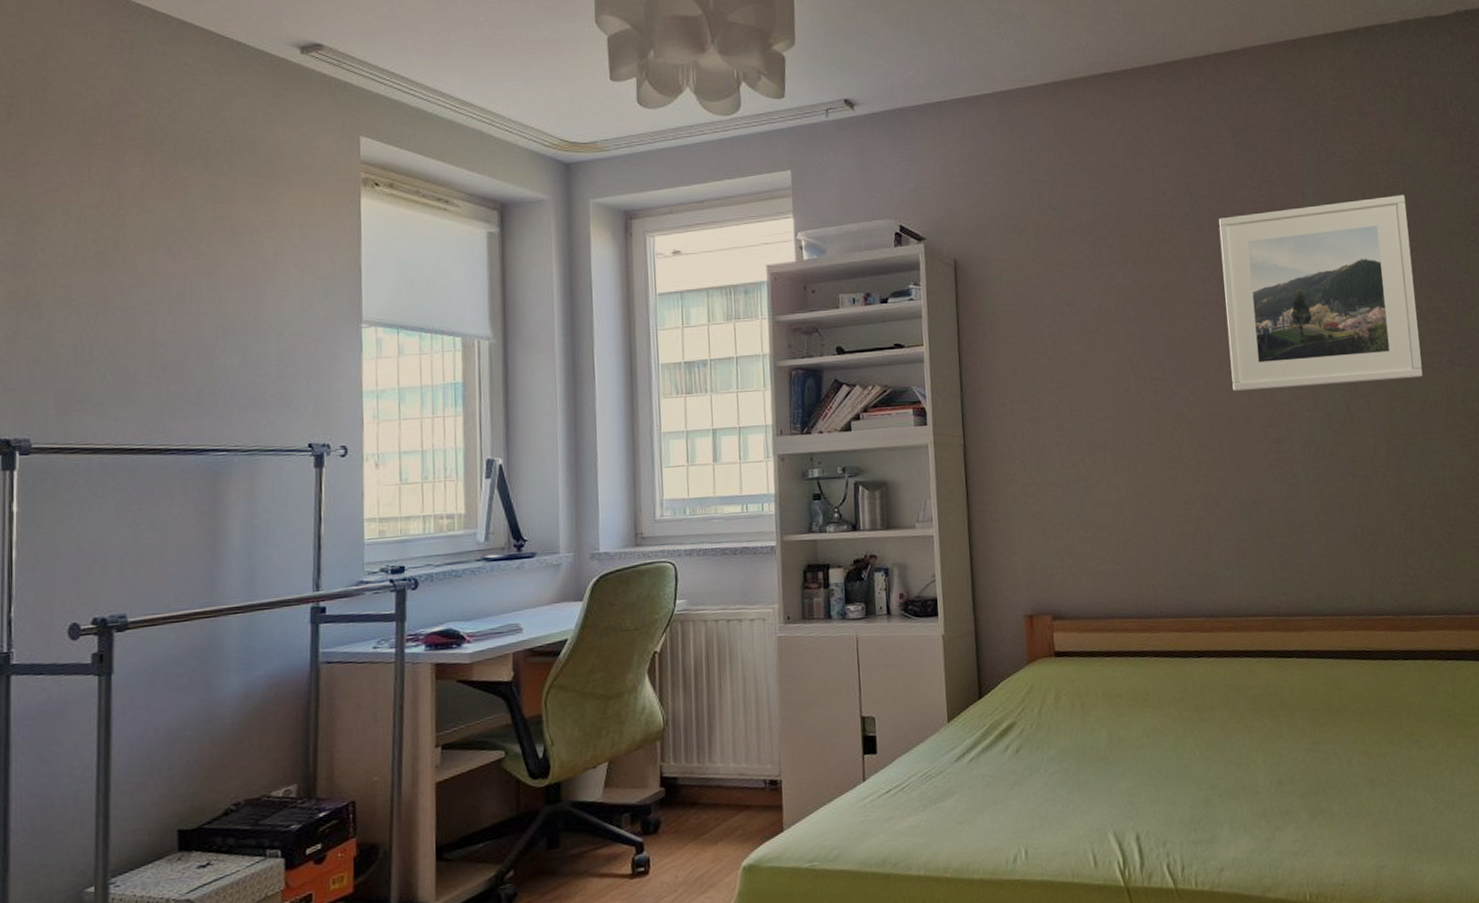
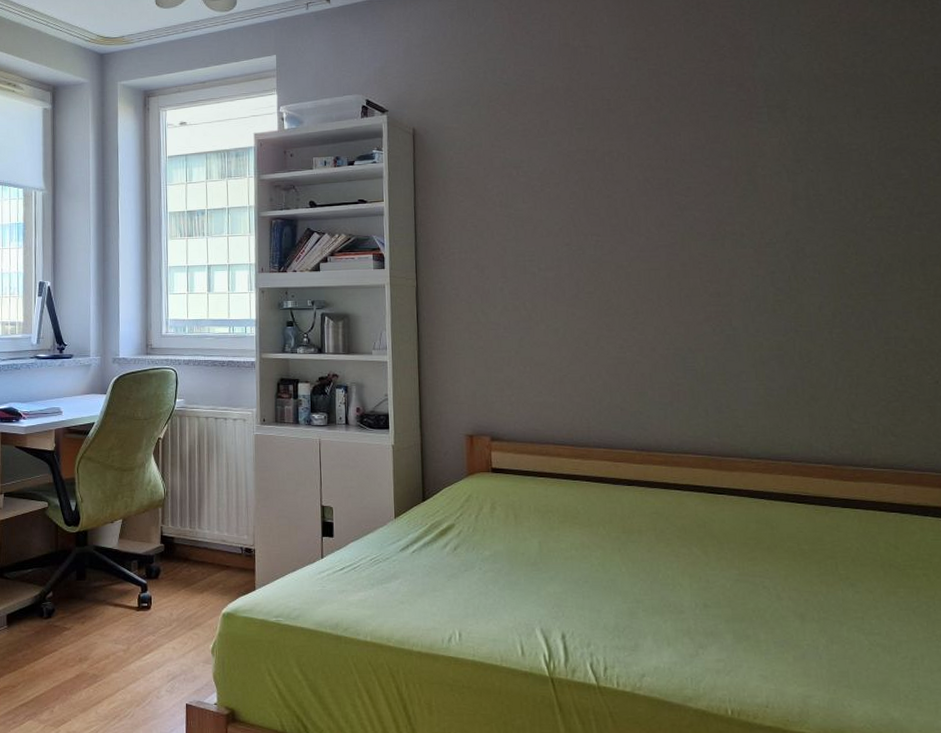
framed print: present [1218,194,1423,392] -> none [665,64,878,249]

